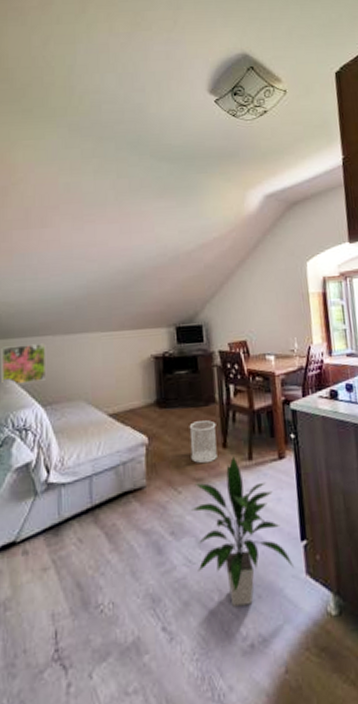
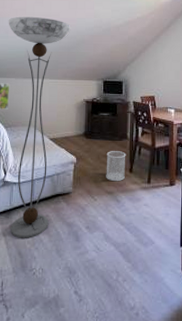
floor lamp: none [36,248,126,563] -> present [8,16,71,238]
indoor plant: present [190,456,294,607] -> none [102,179,173,286]

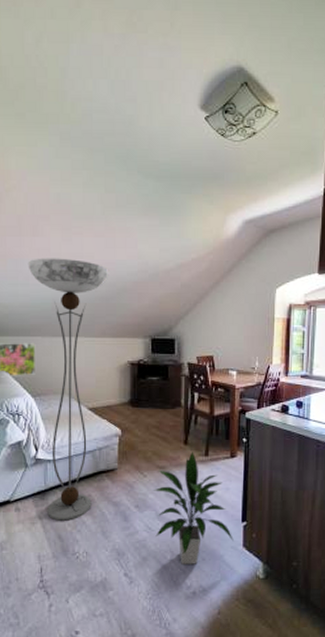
indoor plant: none [102,179,173,286] -> present [153,451,234,565]
wastebasket: present [106,151,126,182] -> none [157,421,180,455]

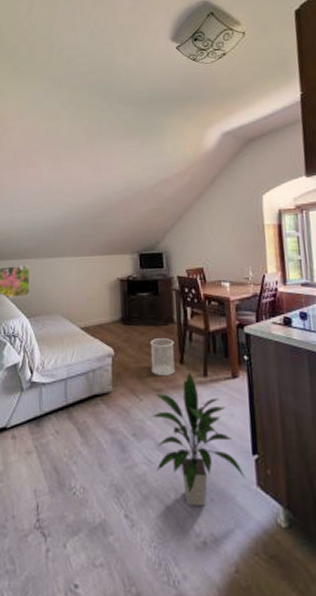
floor lamp: present [28,258,109,521] -> none [22,184,96,450]
wastebasket: none [157,421,180,455] -> present [150,338,175,377]

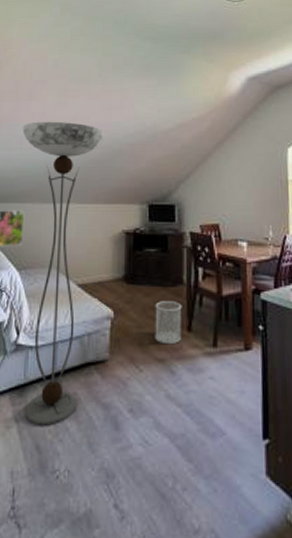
floor lamp: none [22,184,96,450] -> present [22,121,105,426]
indoor plant: present [150,372,245,506] -> none [150,341,253,497]

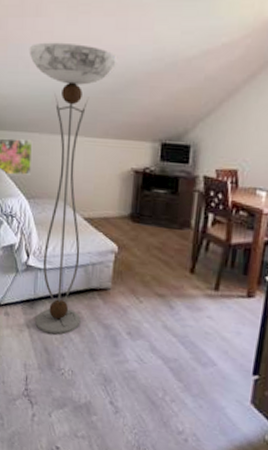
wastebasket: present [155,301,182,345] -> none [157,242,188,283]

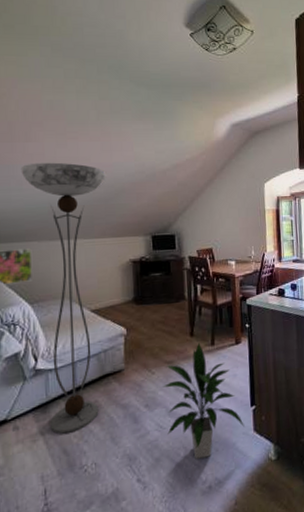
indoor plant: none [147,283,240,410] -> present [162,343,244,460]

